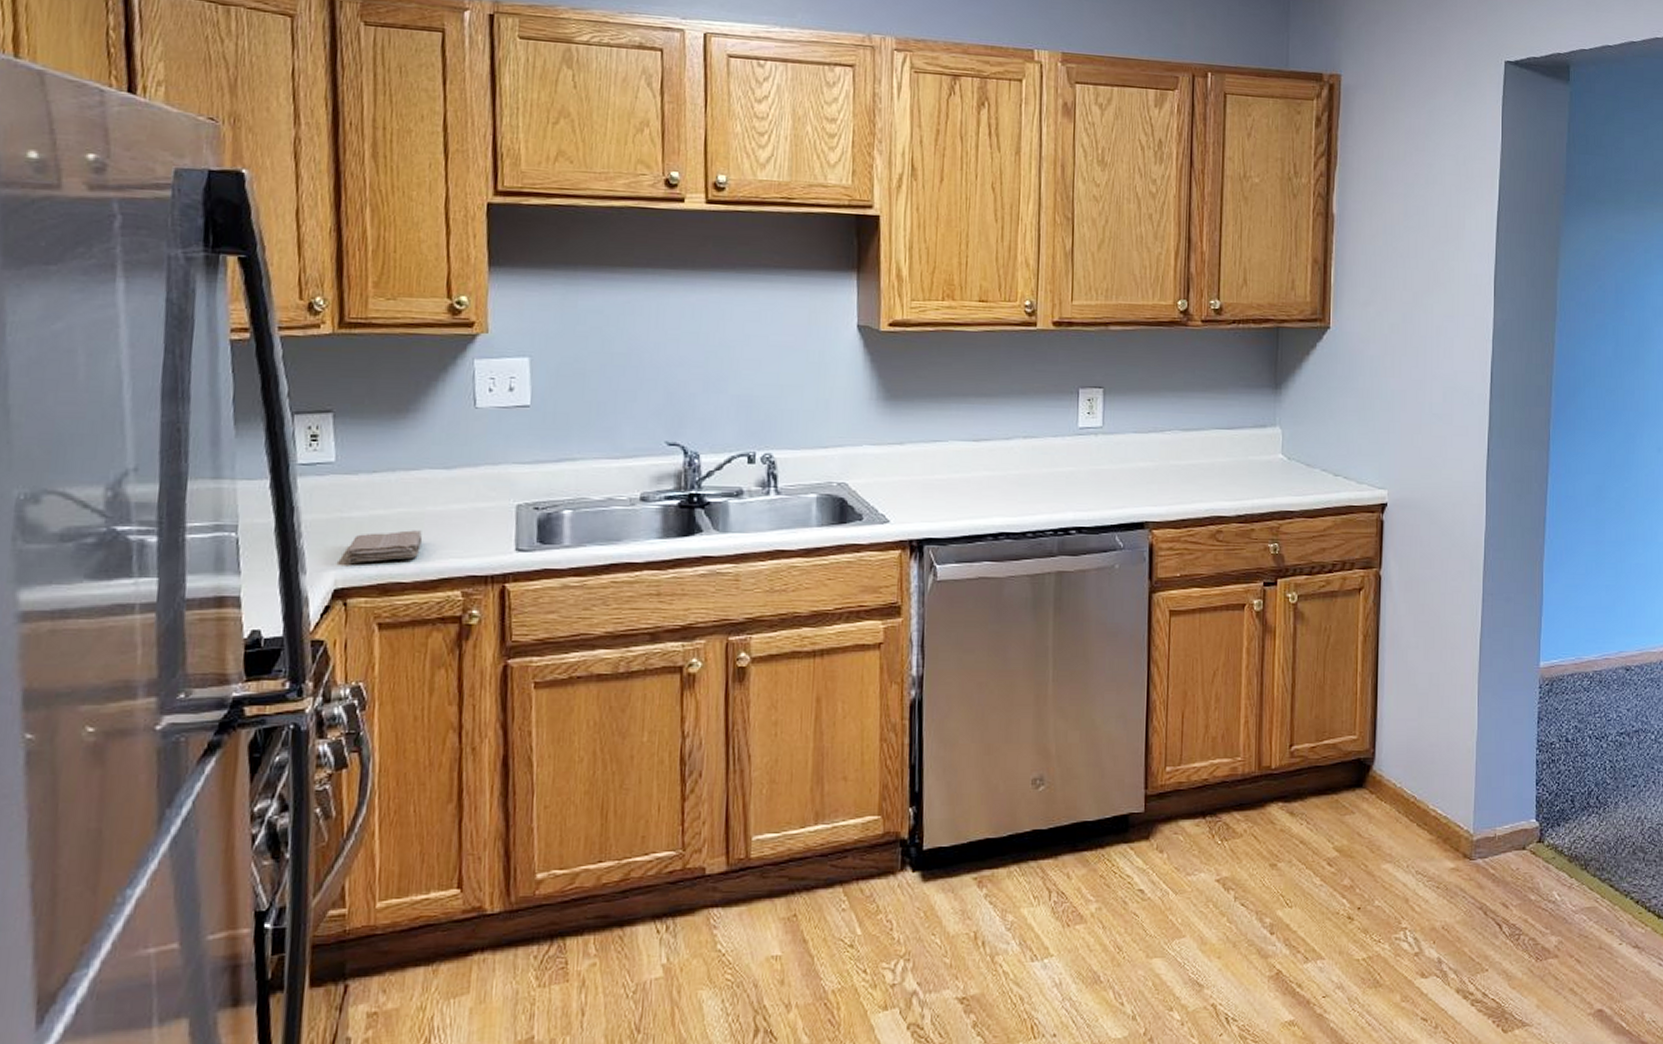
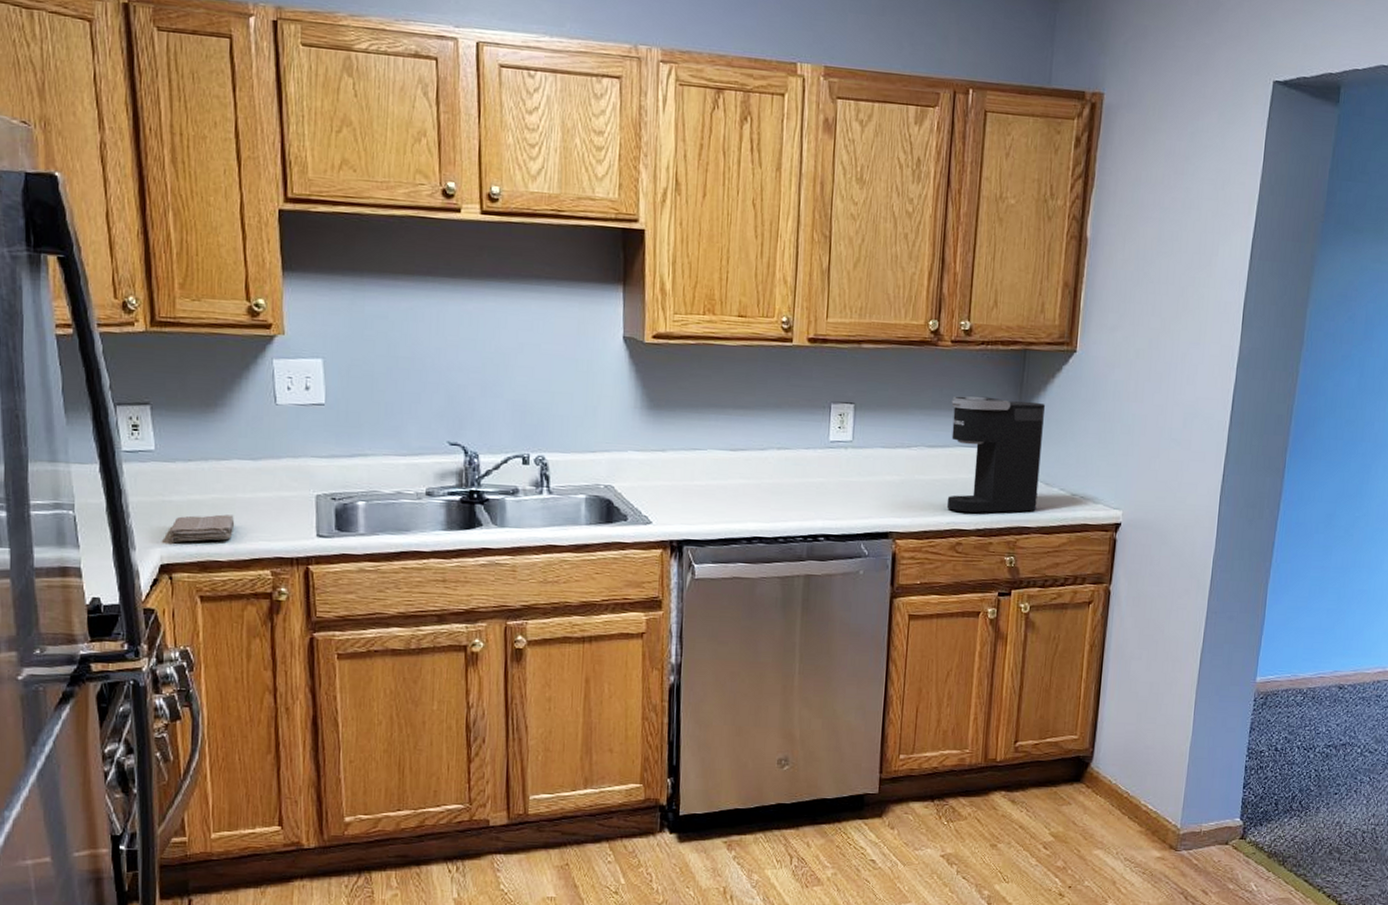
coffee maker: none [1204,376,1301,499] -> present [946,396,1045,514]

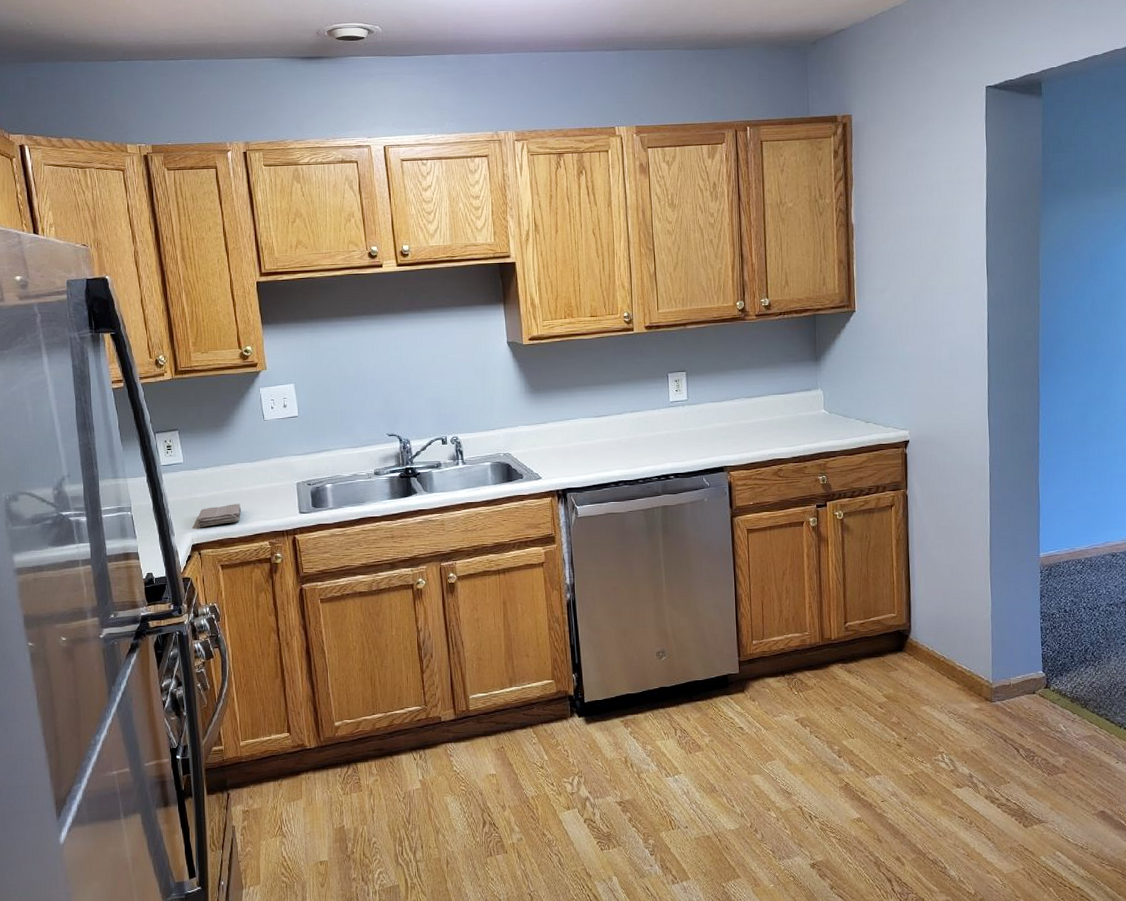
coffee maker: present [946,396,1045,514] -> none [761,354,839,446]

